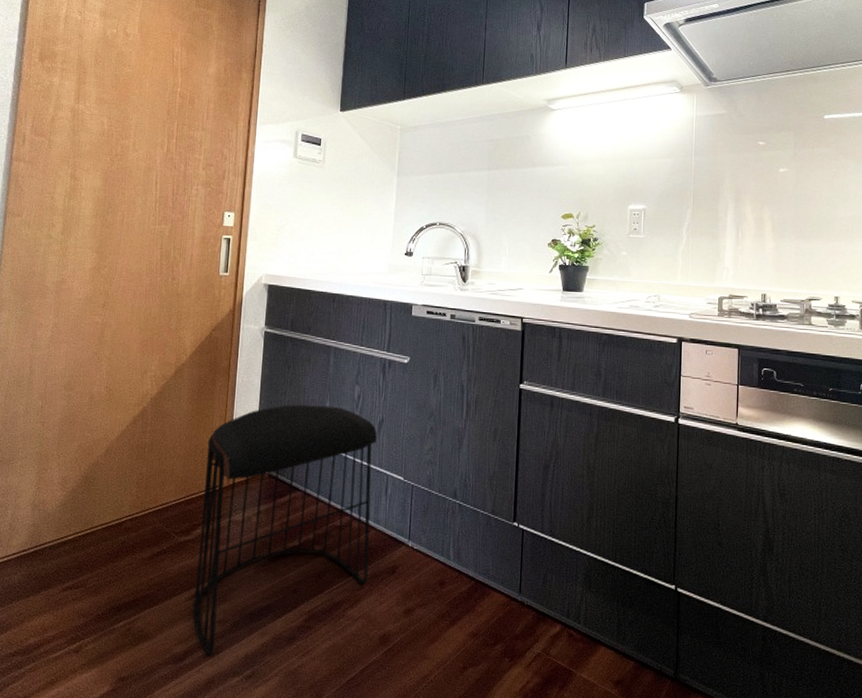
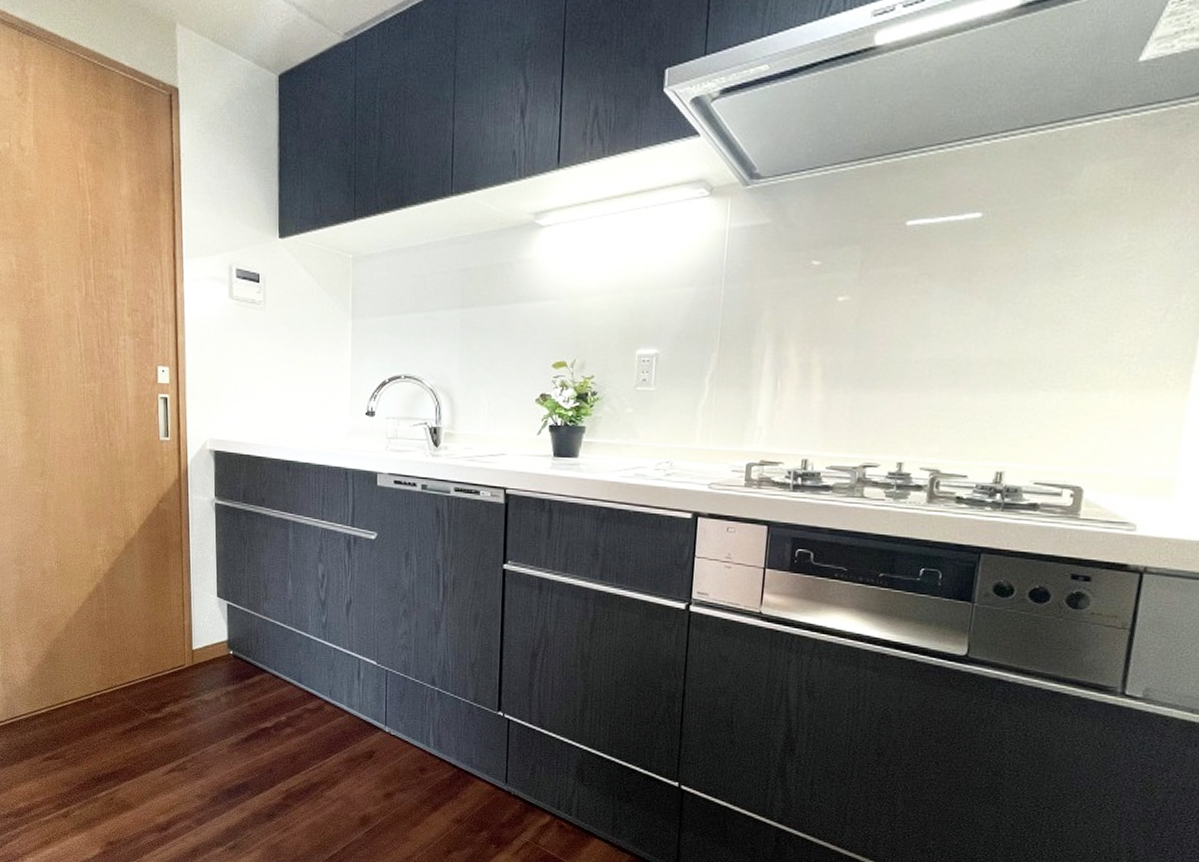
stool: present [192,404,377,655] -> none [167,582,345,826]

